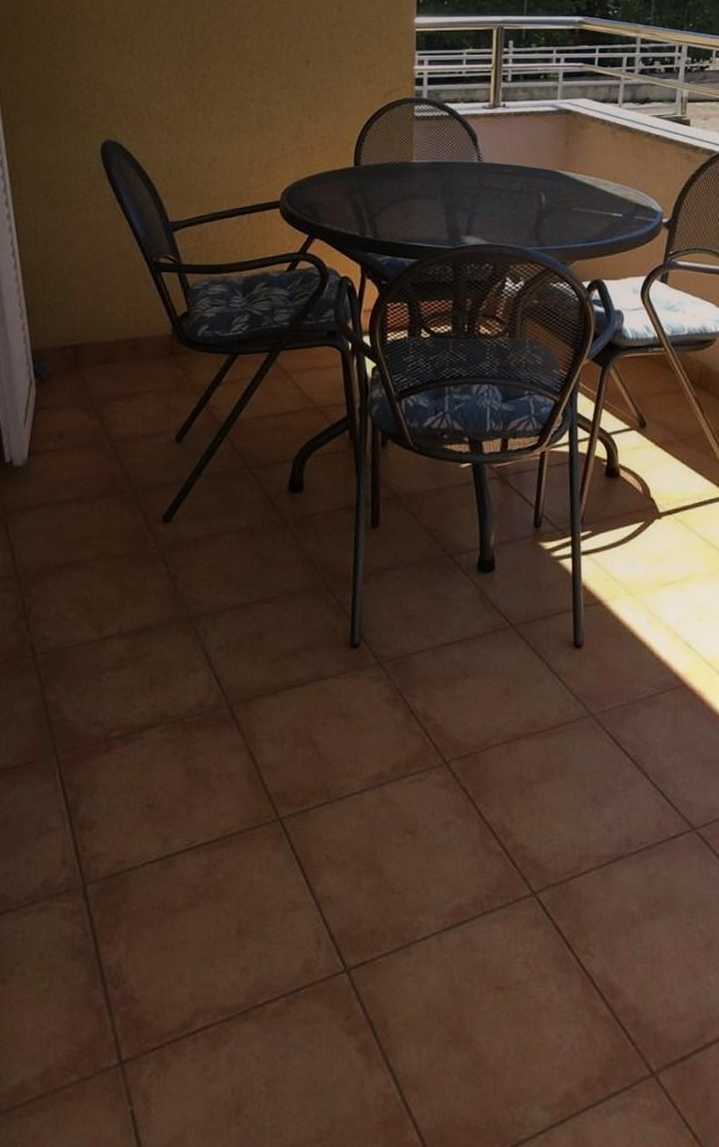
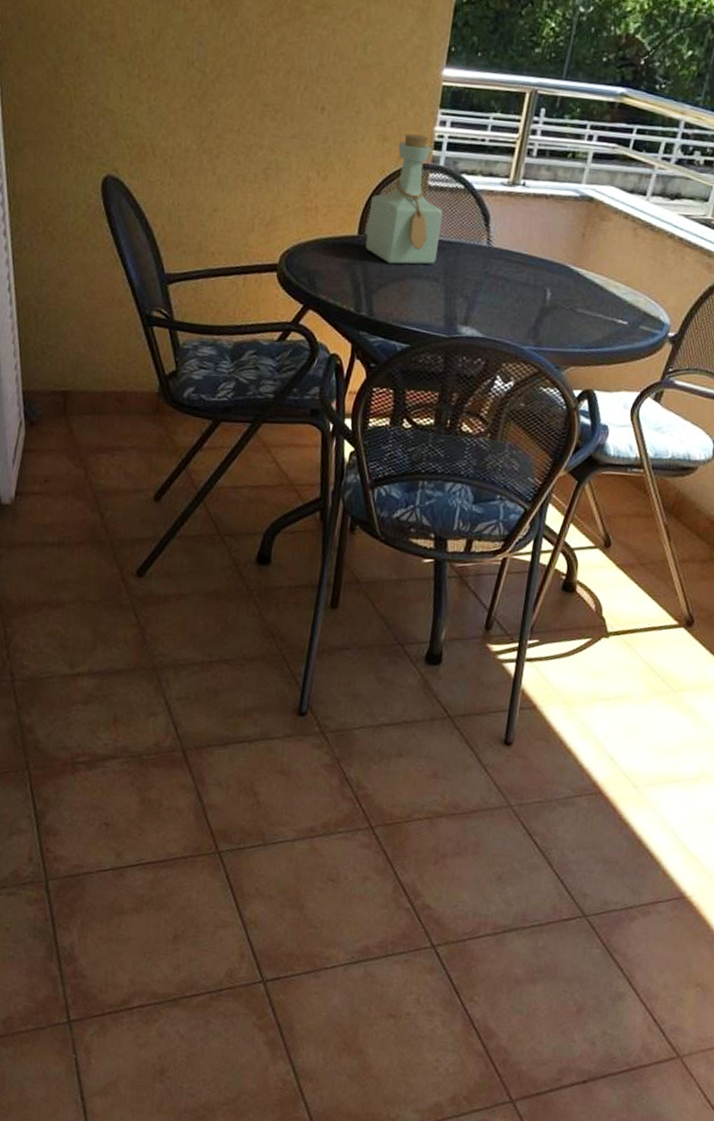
bottle: none [362,74,433,188] -> present [365,133,443,265]

